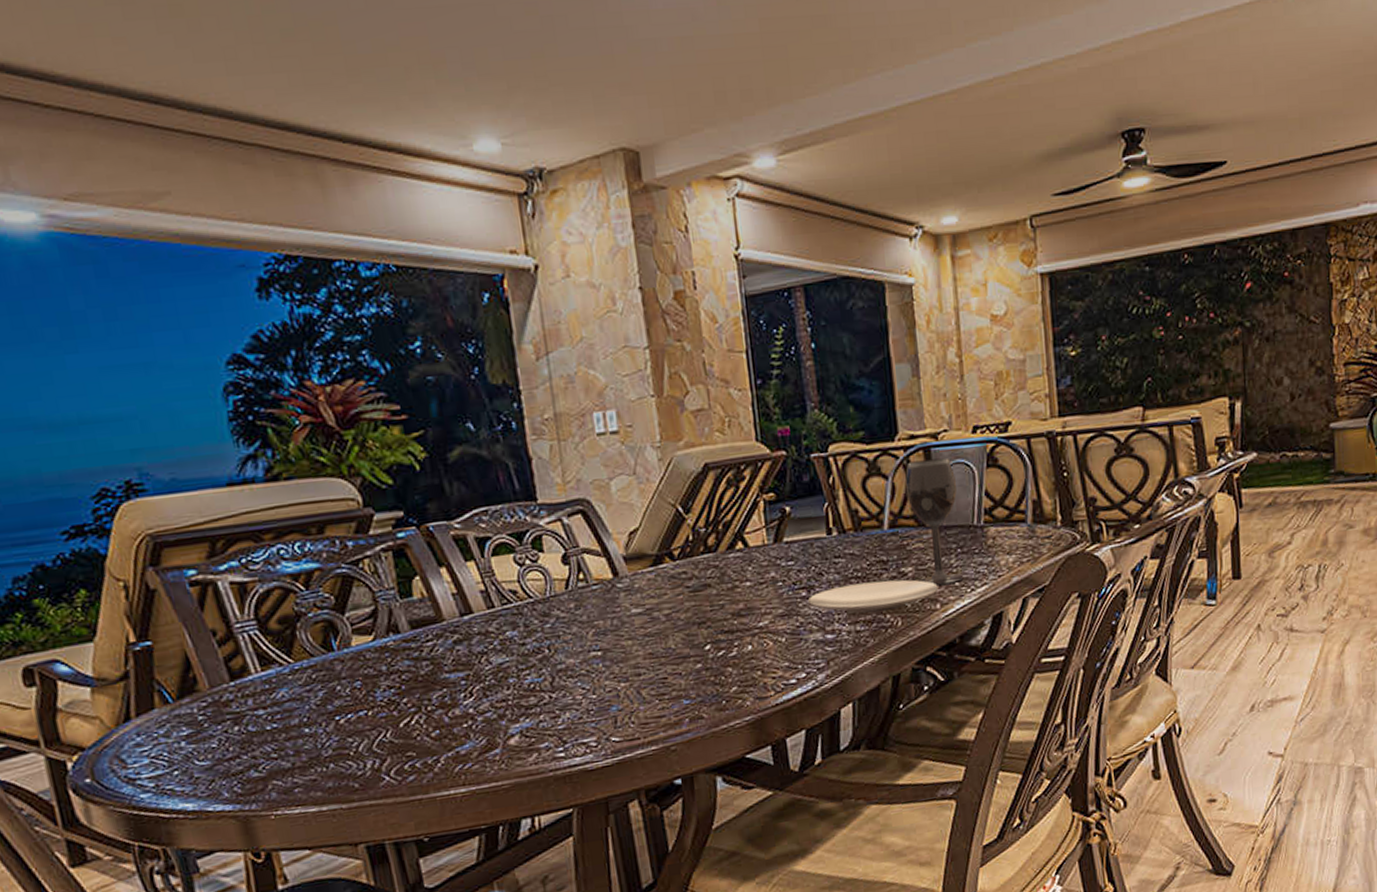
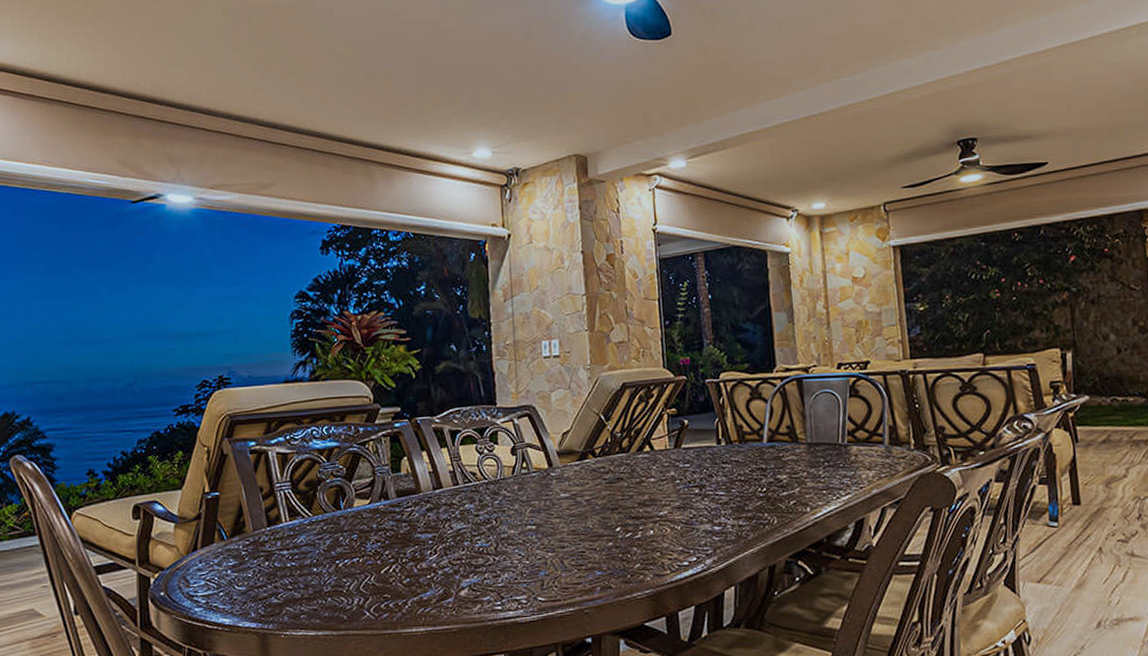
plate: present [808,579,939,614] -> none [700,484,809,511]
wine glass: present [904,457,964,585] -> none [781,387,830,492]

